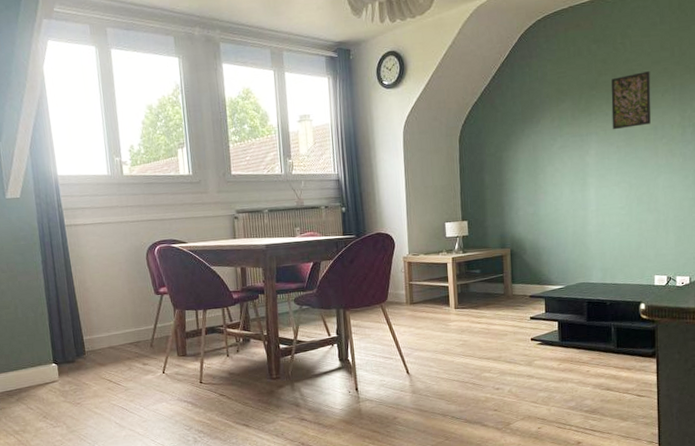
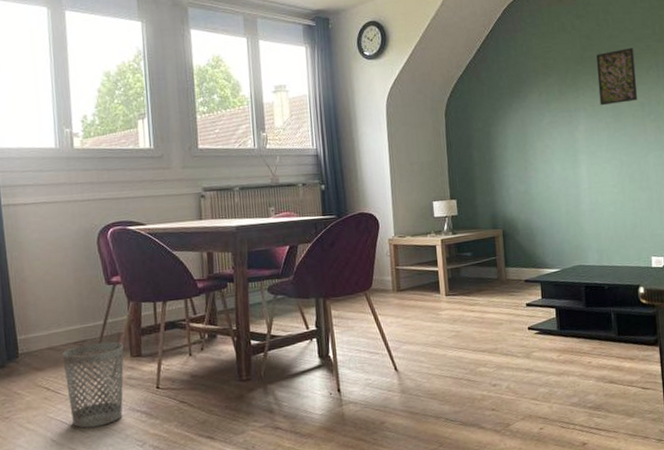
wastebasket: none [121,343,173,414] -> present [62,341,124,428]

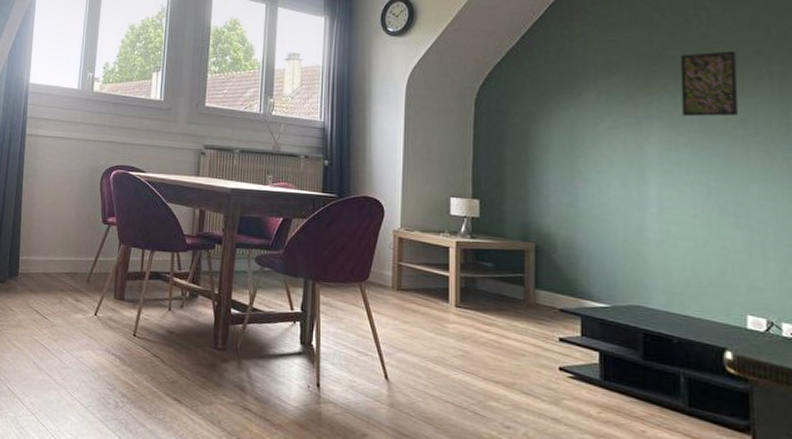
wastebasket: present [62,341,124,428] -> none [53,277,109,361]

